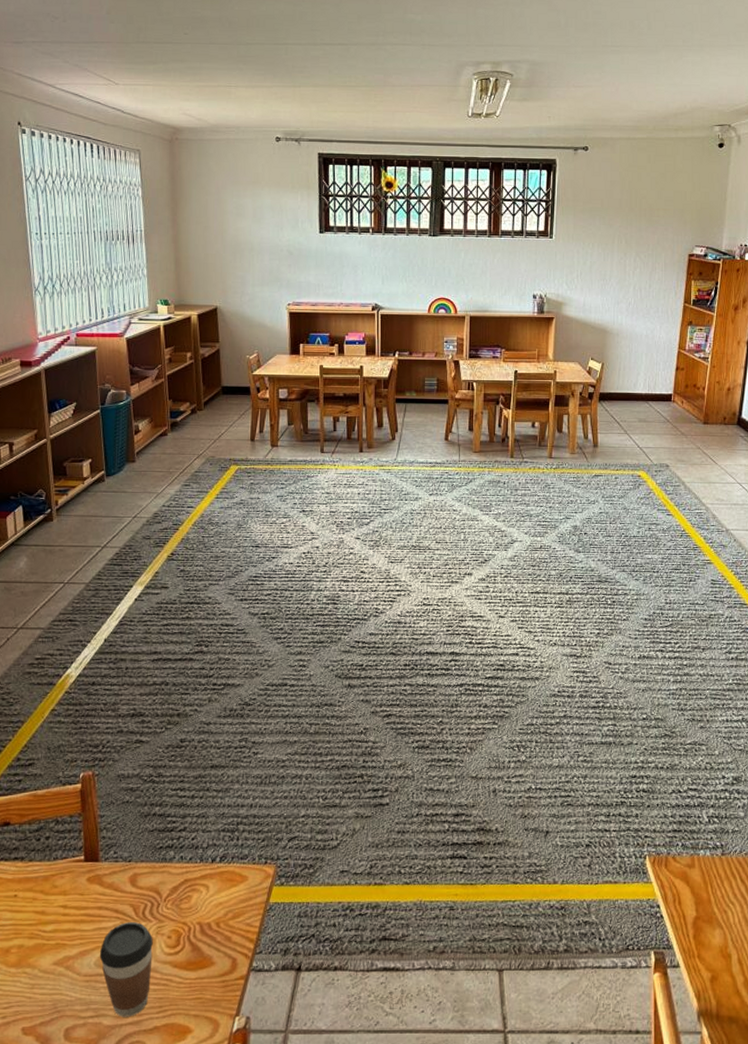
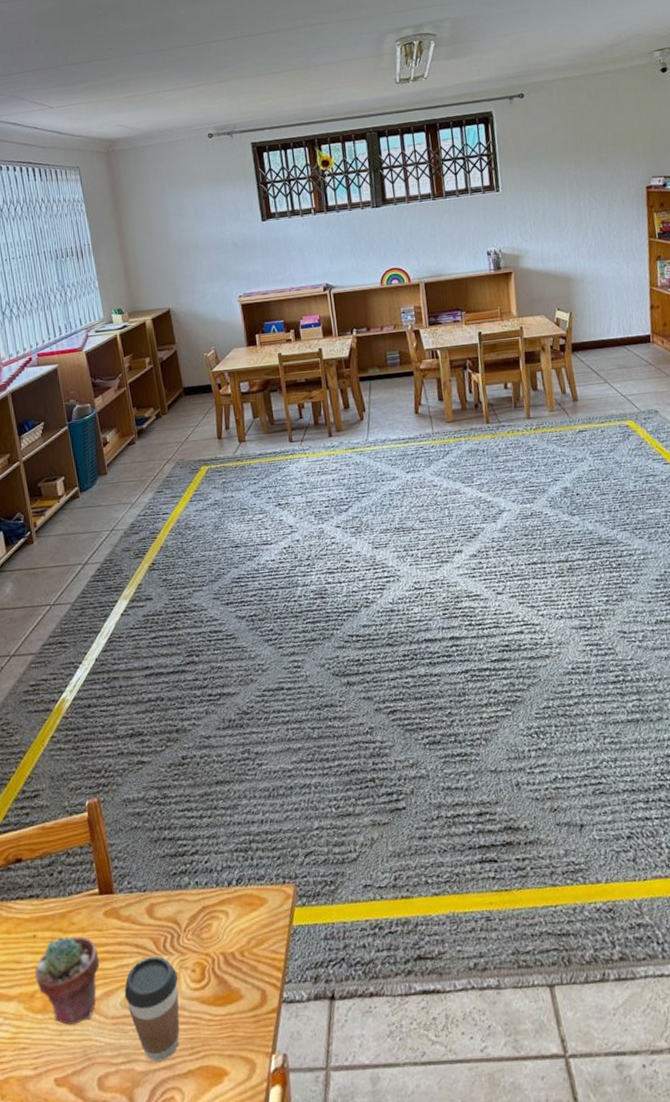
potted succulent: none [12,898,78,979] -> present [34,936,100,1025]

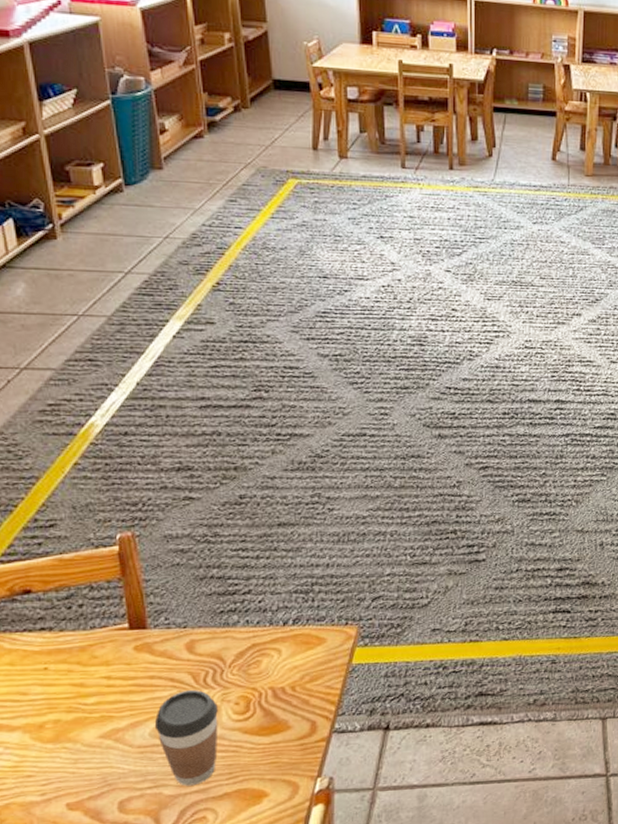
potted succulent: present [34,936,100,1025] -> none [44,669,126,754]

